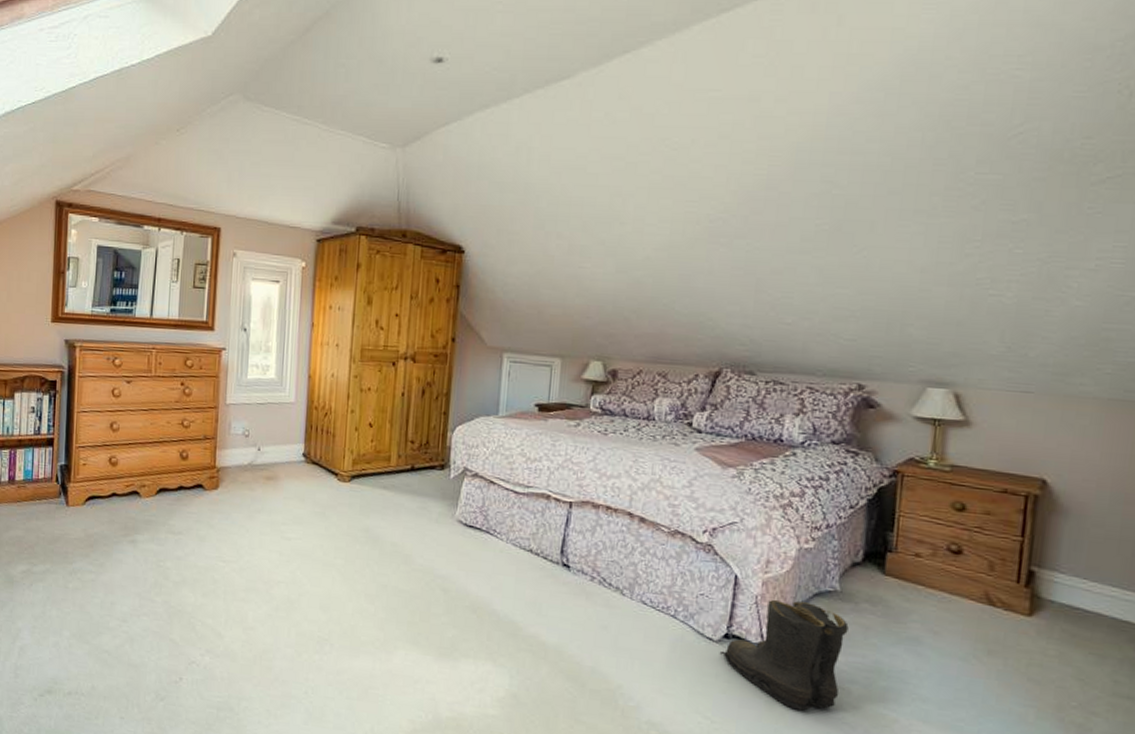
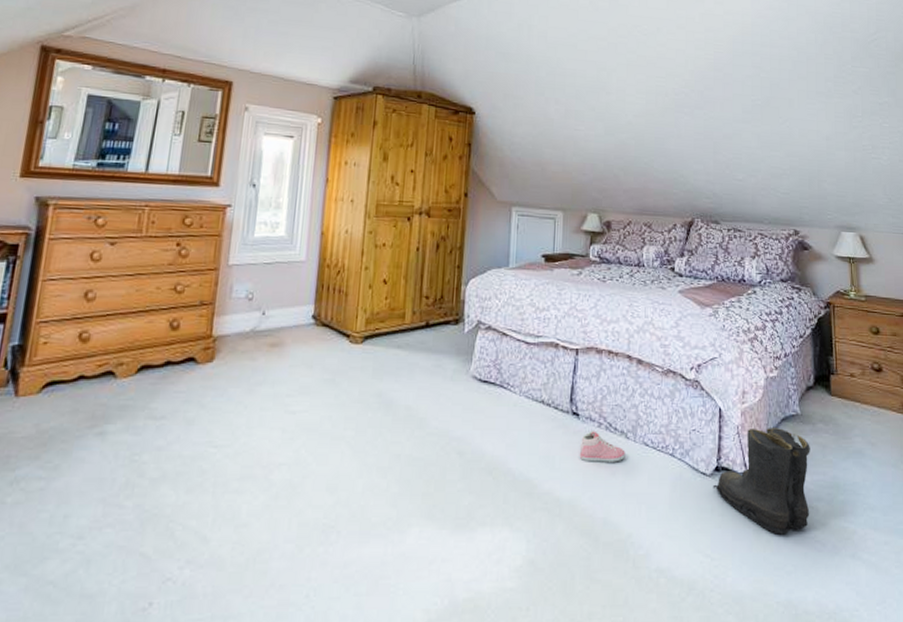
sneaker: none [568,583,620,617] -> present [579,431,625,462]

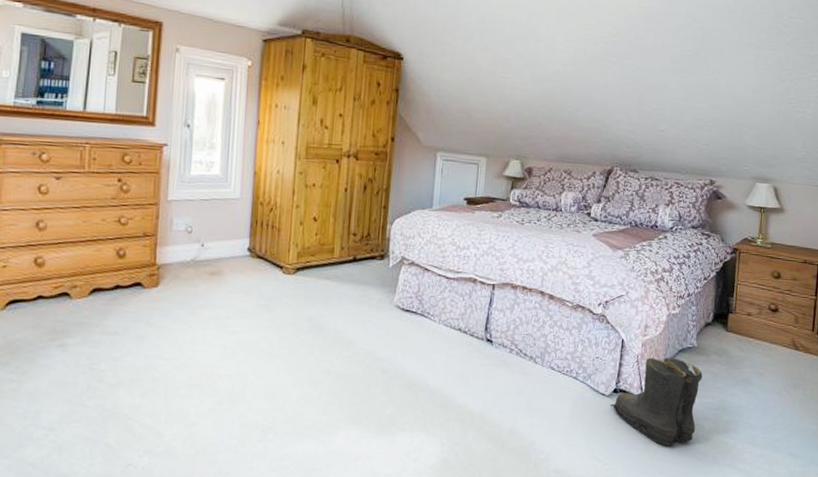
sneaker: present [579,431,625,462] -> none [491,355,533,383]

